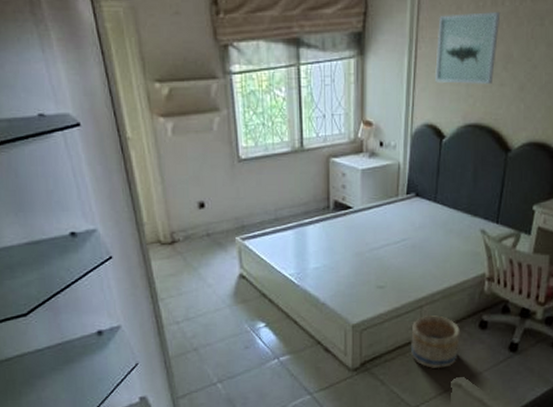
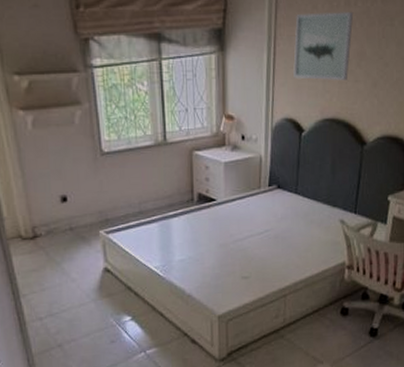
basket: present [410,315,461,369] -> none [275,304,324,356]

